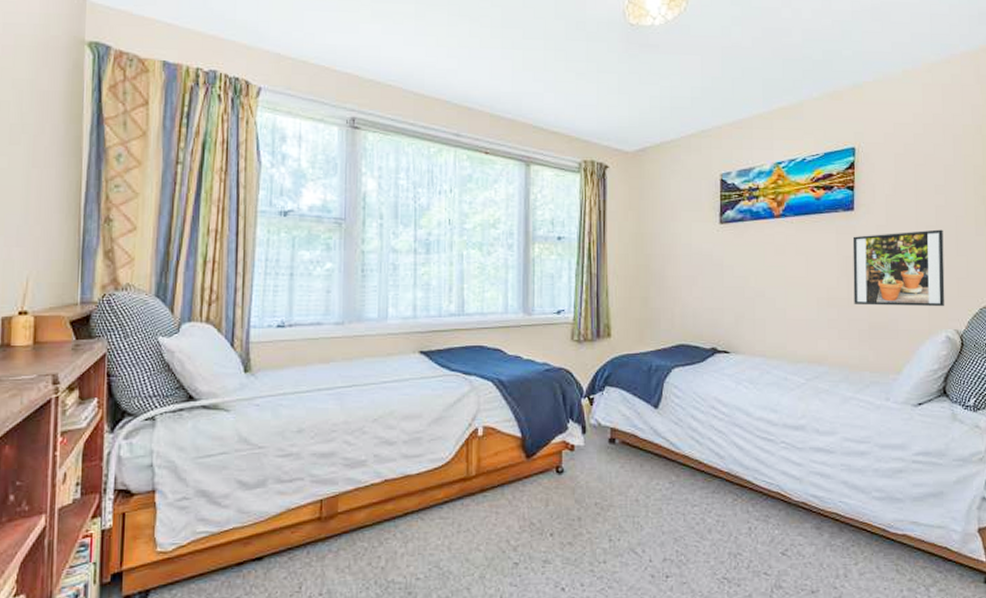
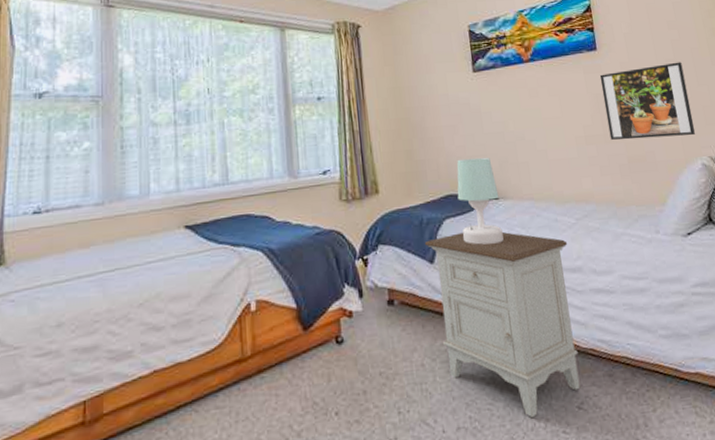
nightstand: none [650,382,794,557] -> present [424,232,581,417]
table lamp: none [689,310,731,395] -> present [457,157,504,245]

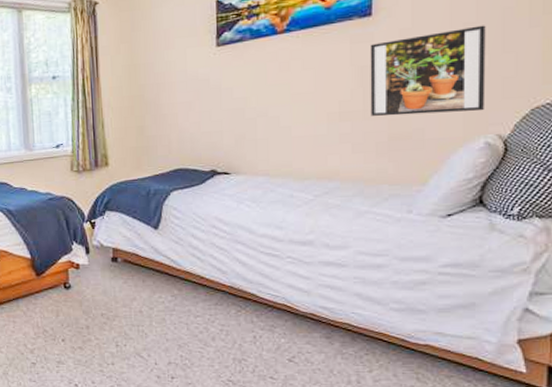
nightstand: present [424,232,581,417] -> none [150,203,301,362]
table lamp: present [457,157,504,245] -> none [187,133,231,215]

